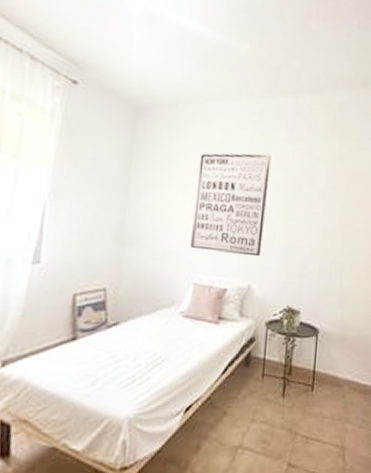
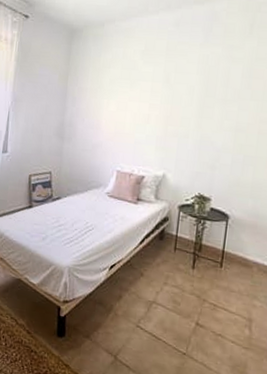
wall art: present [191,153,271,257] -> none [114,59,187,150]

